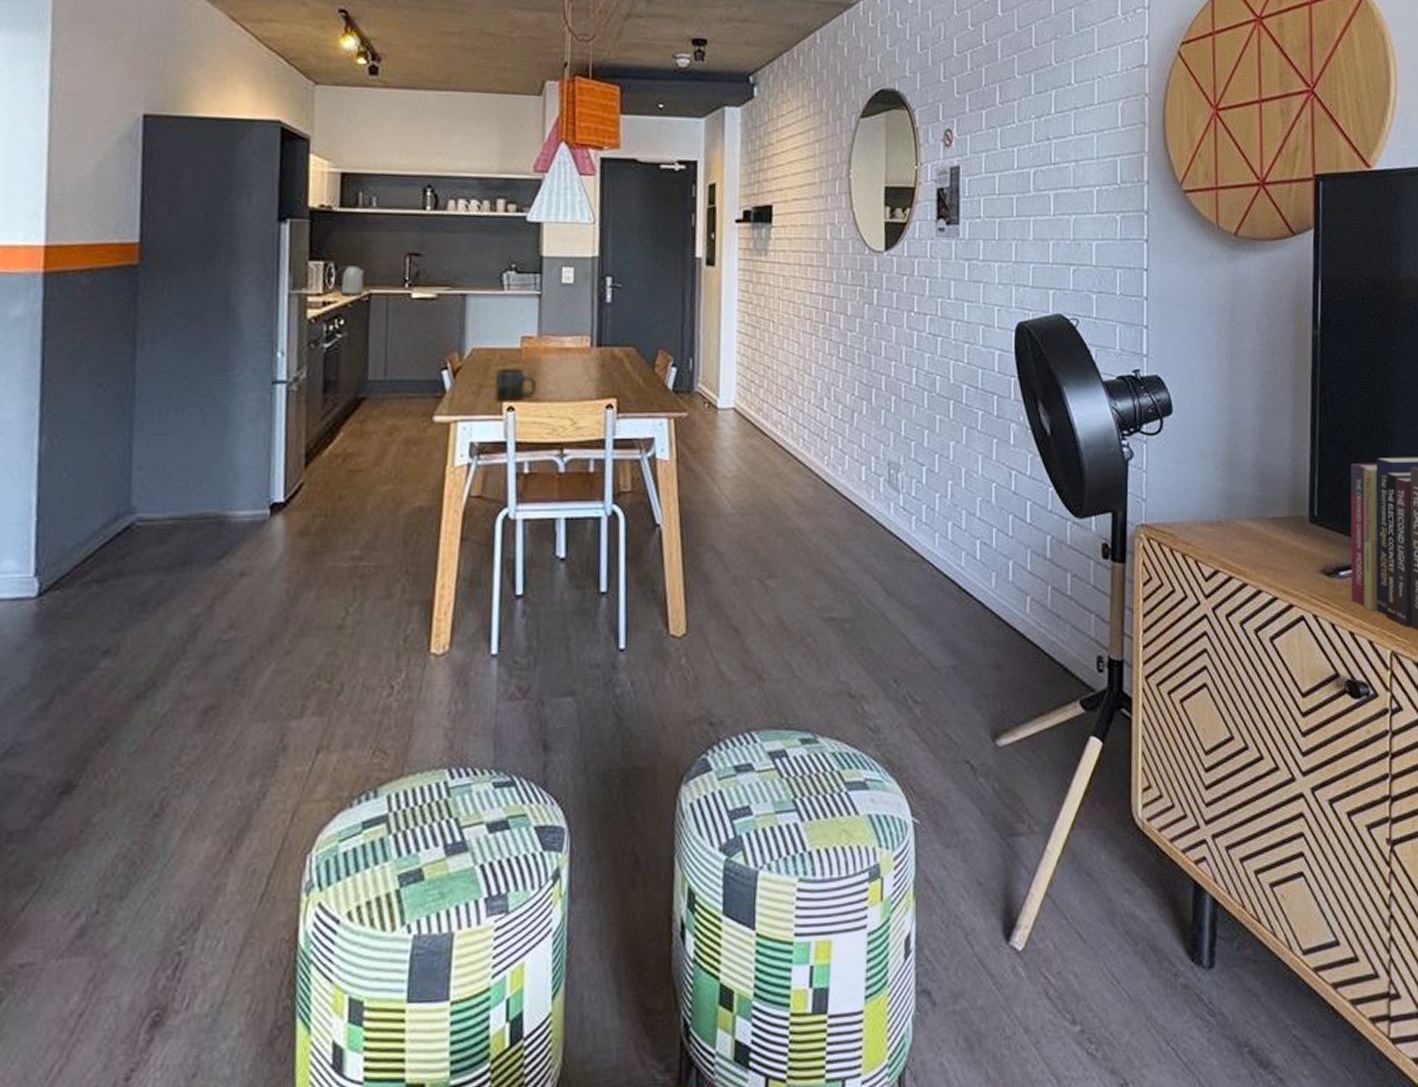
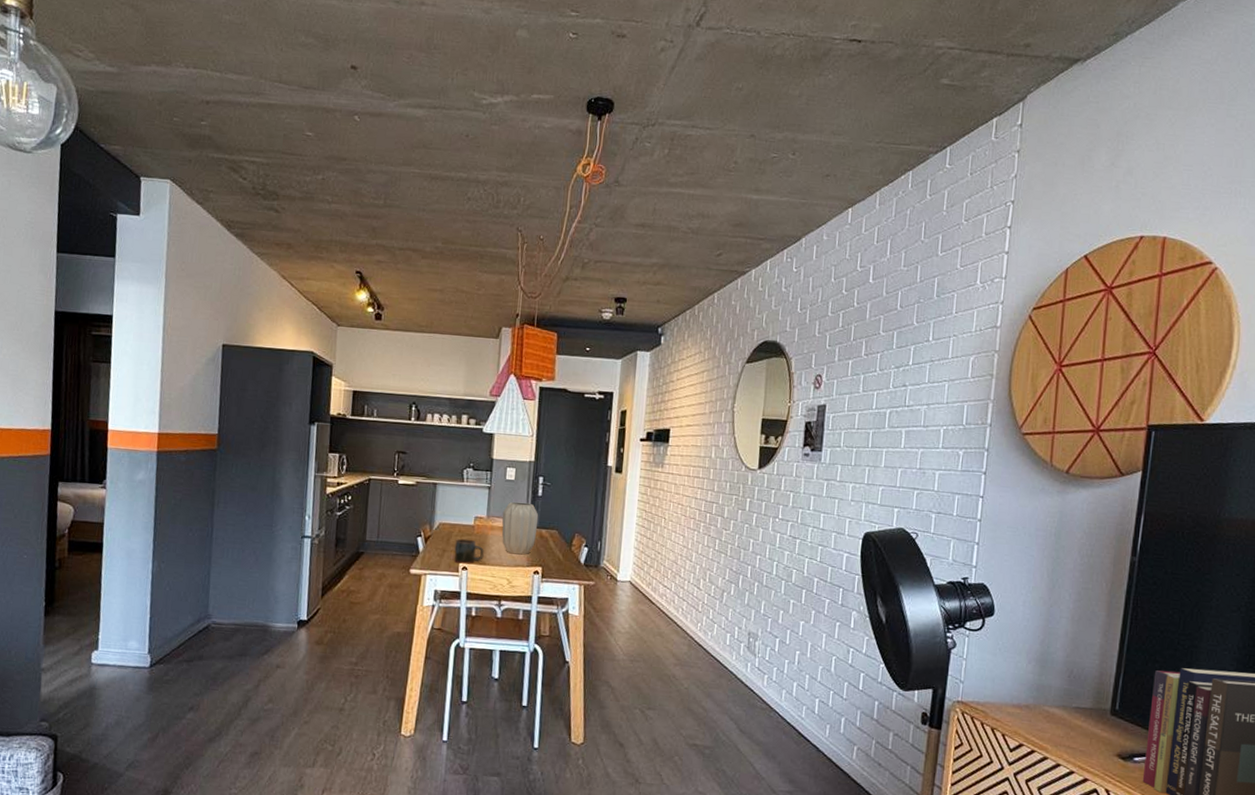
kettle: present [334,264,364,296] -> none [345,457,366,480]
vase: none [558,312,609,384] -> present [501,501,539,555]

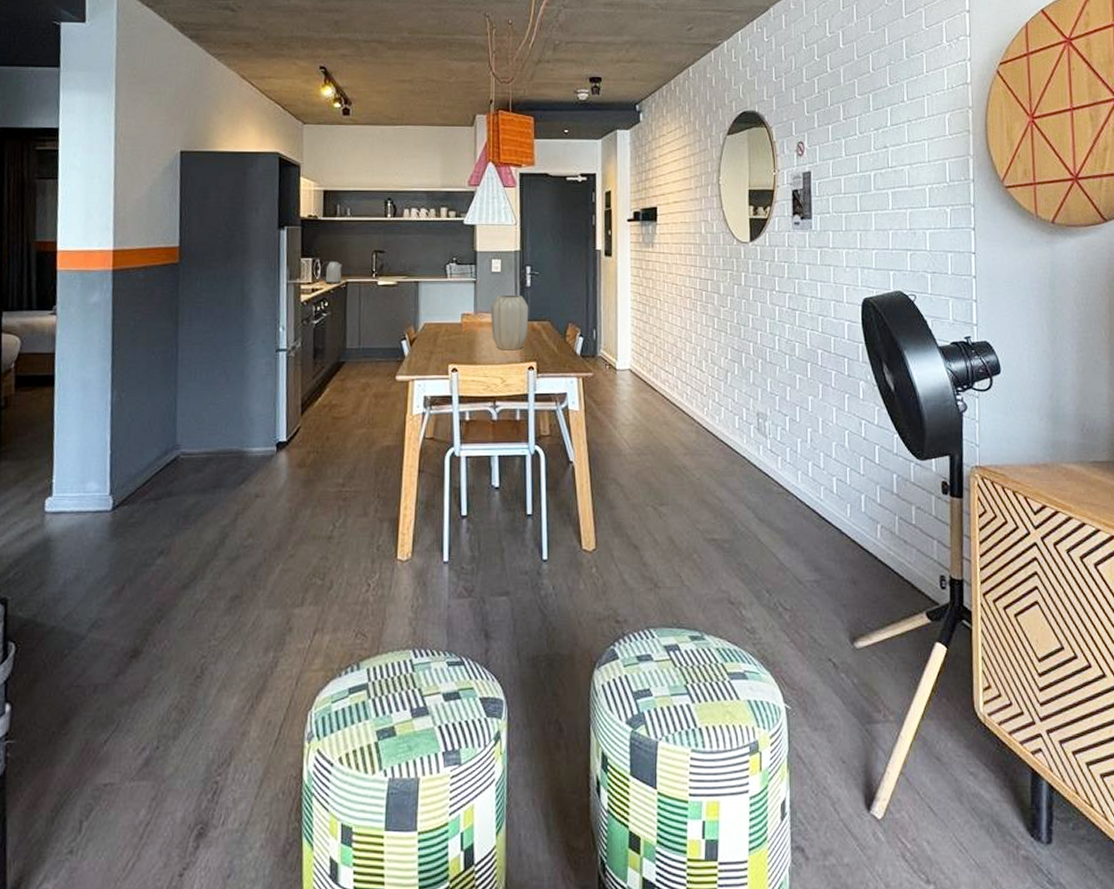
kettle: none [345,457,366,480] -> present [320,260,342,284]
mug: present [454,538,484,564] -> none [442,338,474,365]

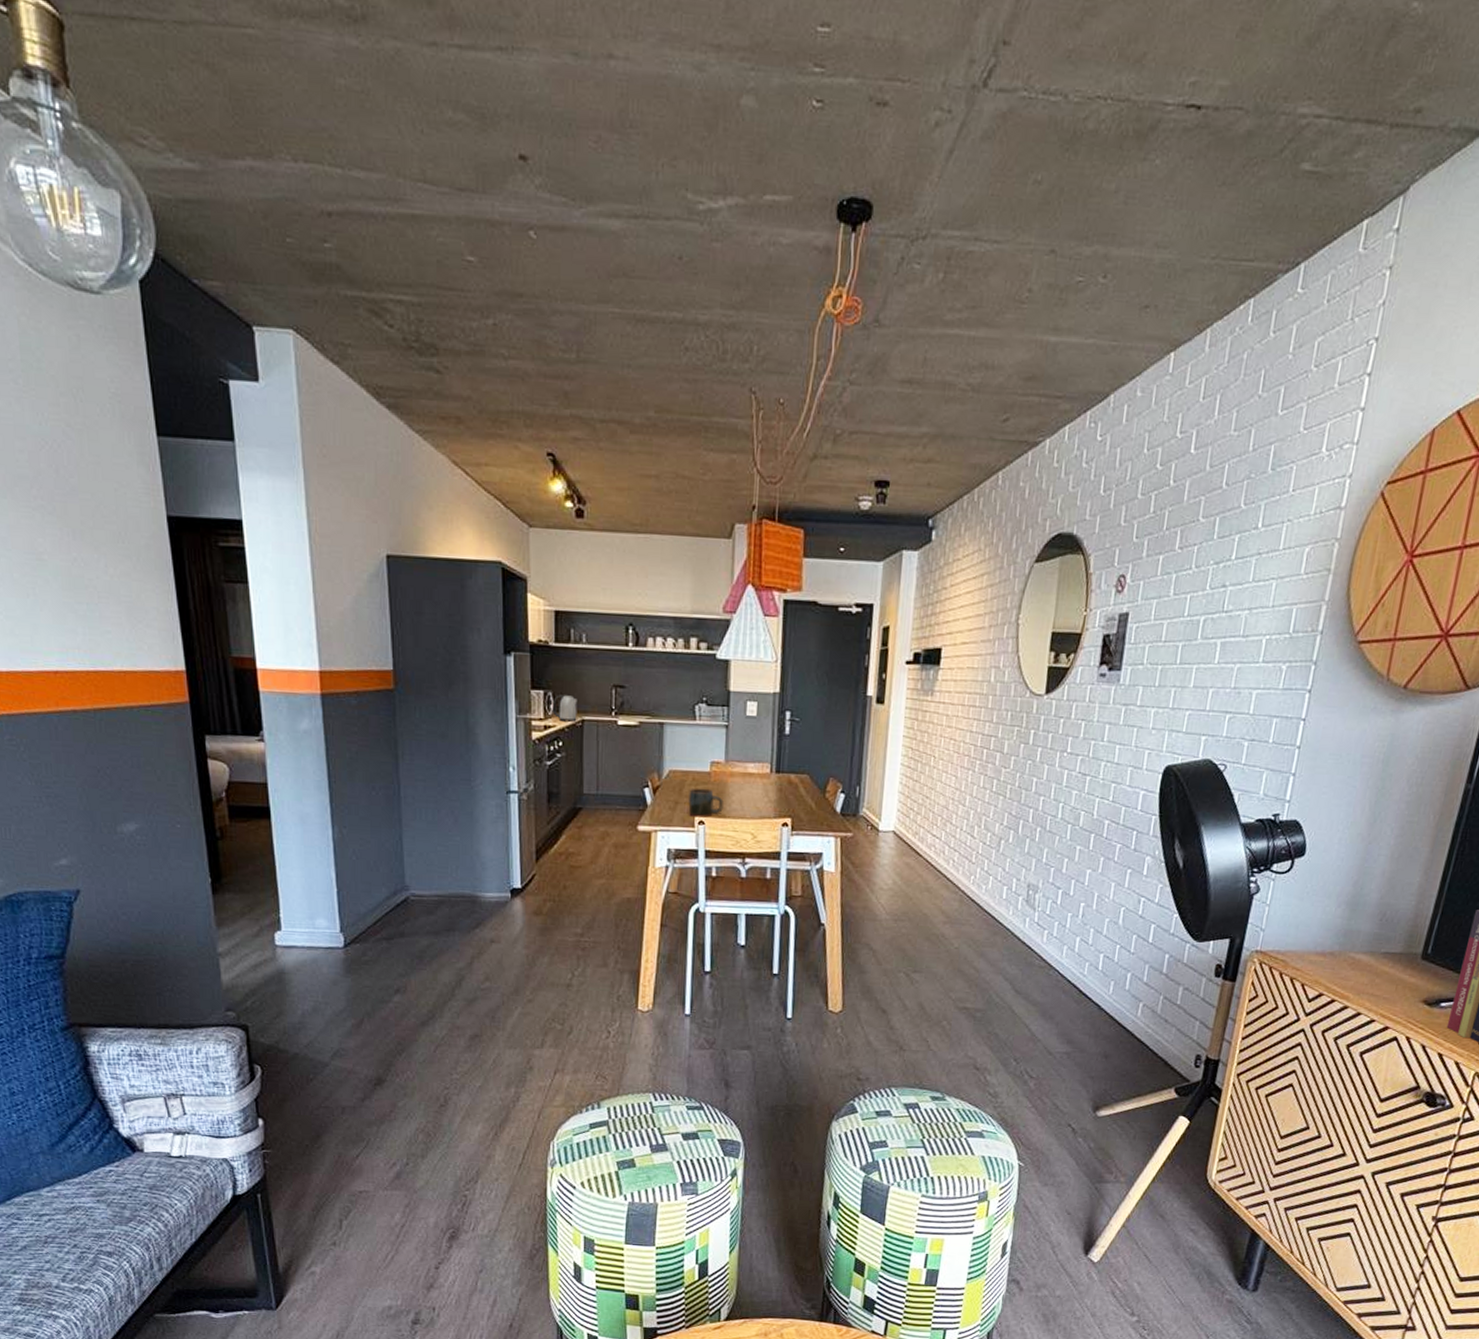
mug: none [442,338,474,365] -> present [688,788,723,818]
vase: present [490,294,529,351] -> none [742,742,787,805]

